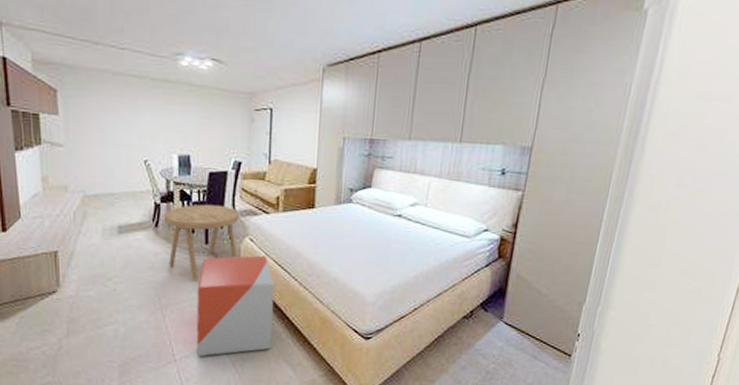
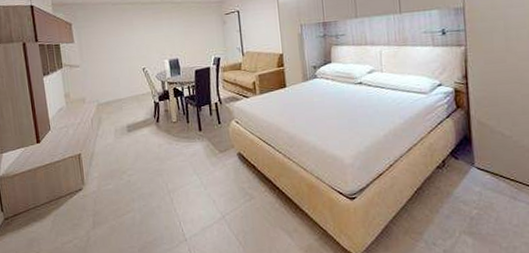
side table: present [165,204,239,280] -> none [163,96,228,164]
stool: present [196,255,275,356] -> none [197,134,268,233]

